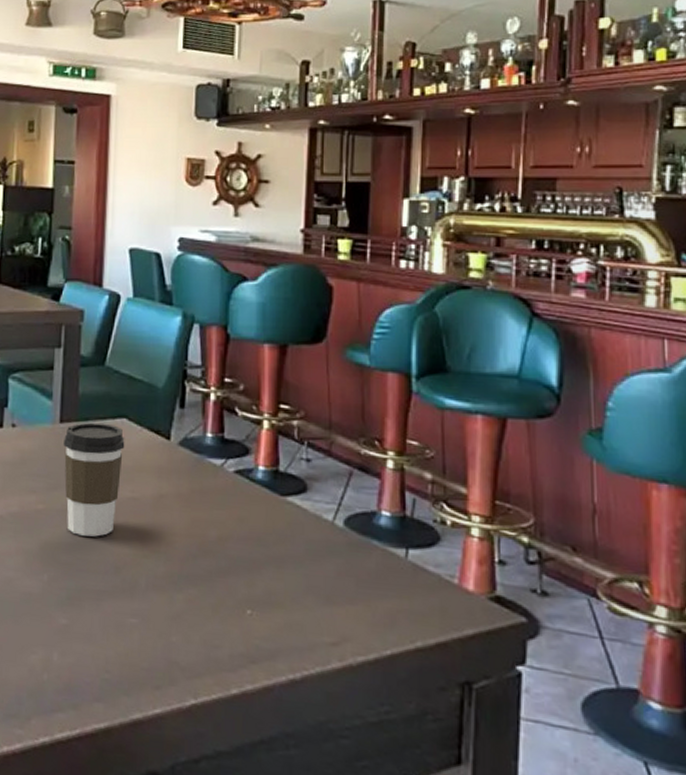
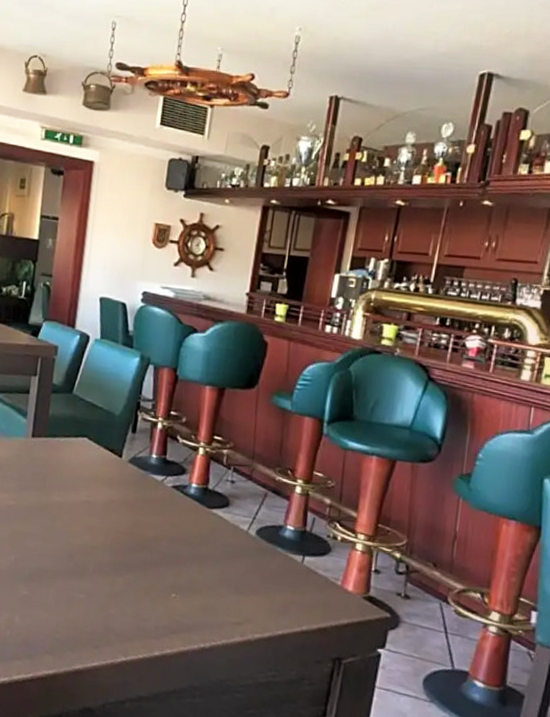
coffee cup: present [63,422,125,537] -> none [32,438,85,530]

